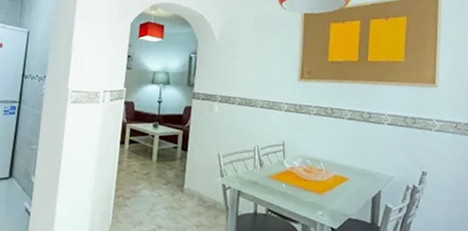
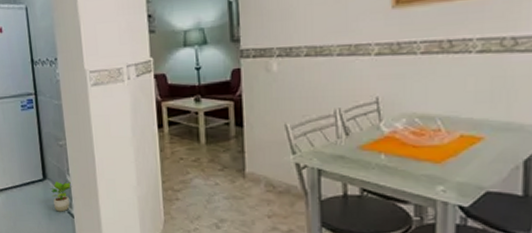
potted plant: none [13,180,35,209] -> present [50,181,72,212]

